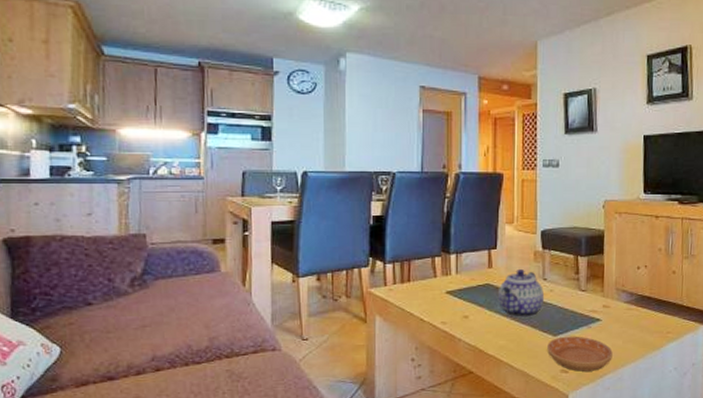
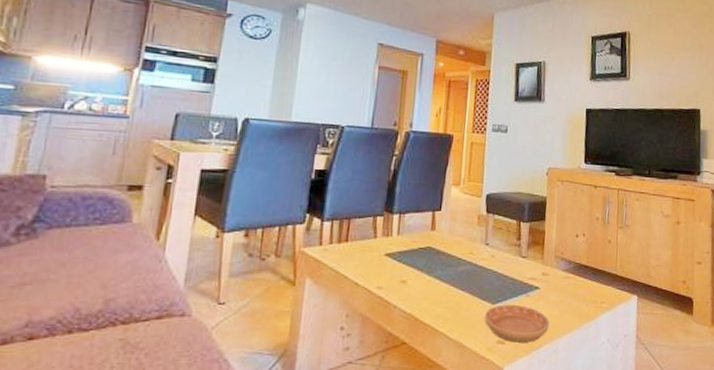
teapot: present [499,268,545,319] -> none [439,232,486,285]

